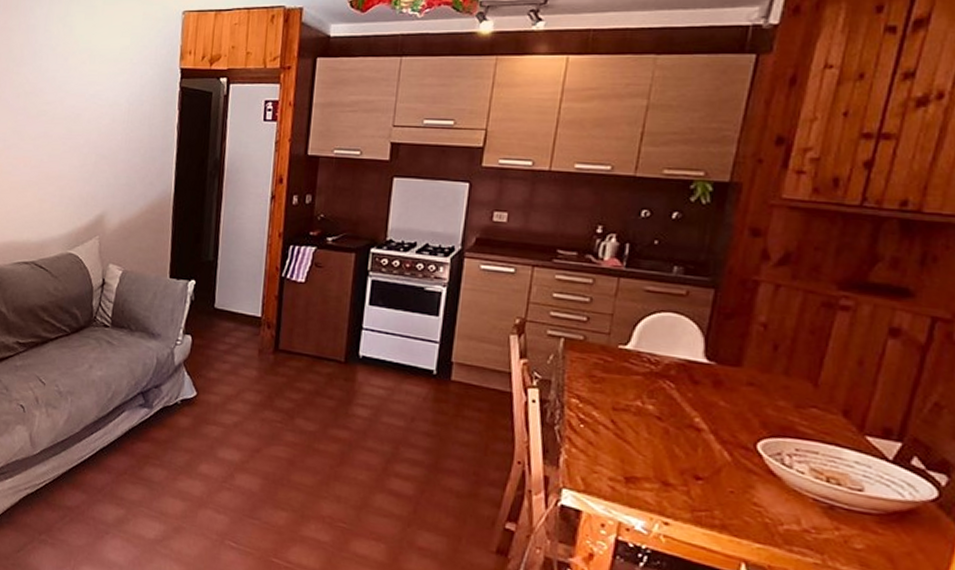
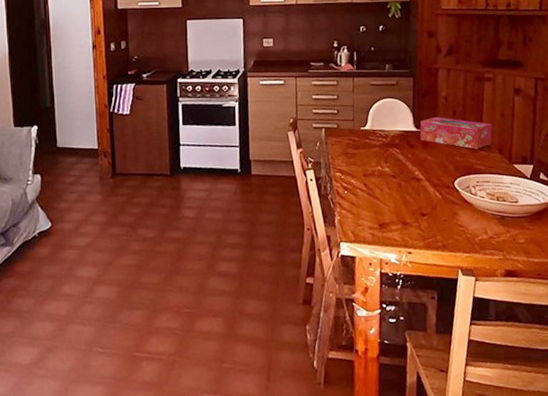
tissue box: none [711,347,839,405] -> present [420,116,493,149]

